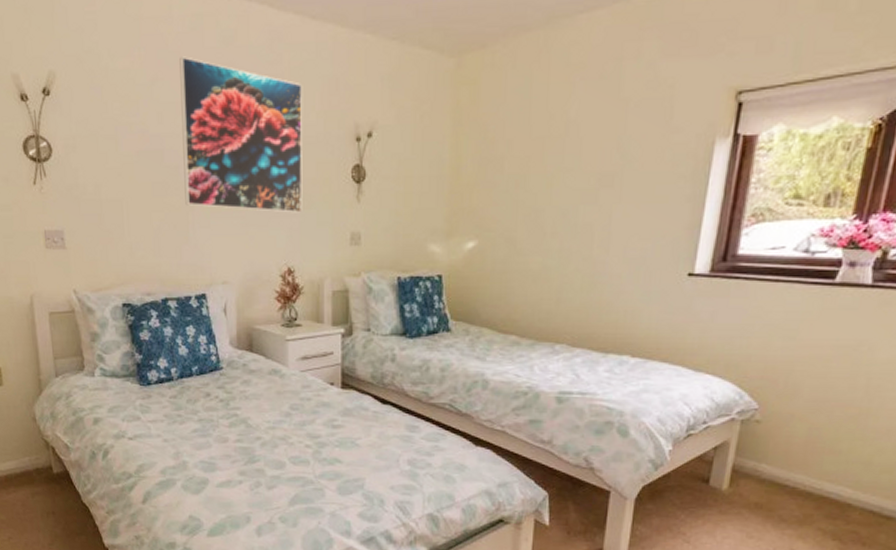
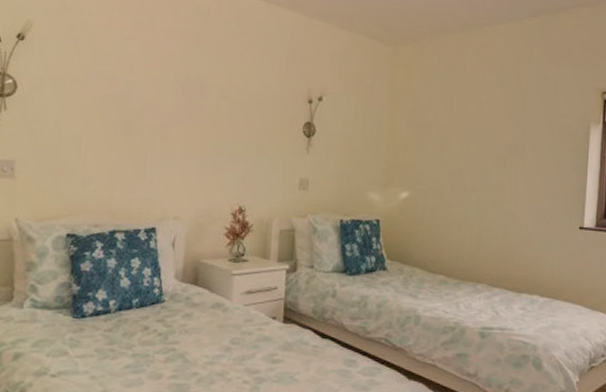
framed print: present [179,56,303,213] -> none [145,21,265,159]

